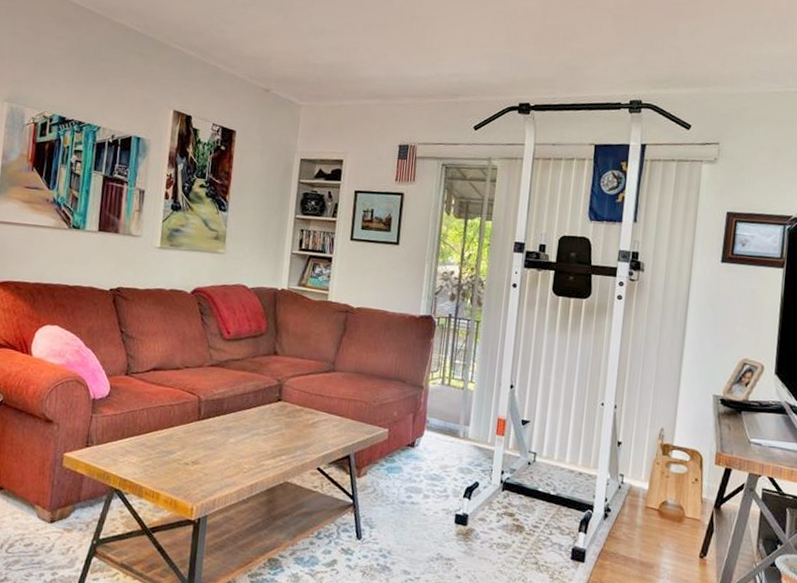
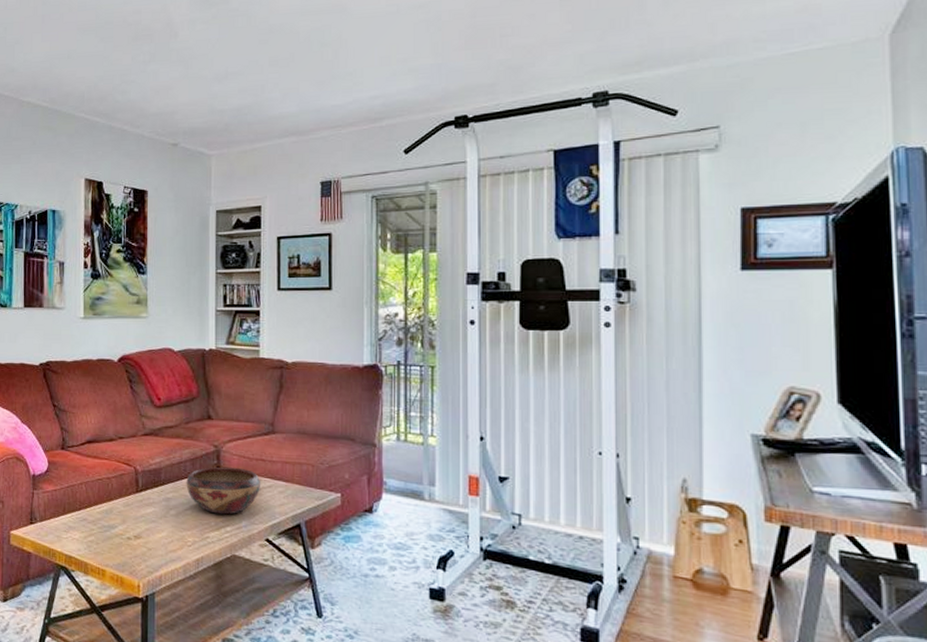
decorative bowl: none [247,399,318,445] -> present [186,466,261,515]

